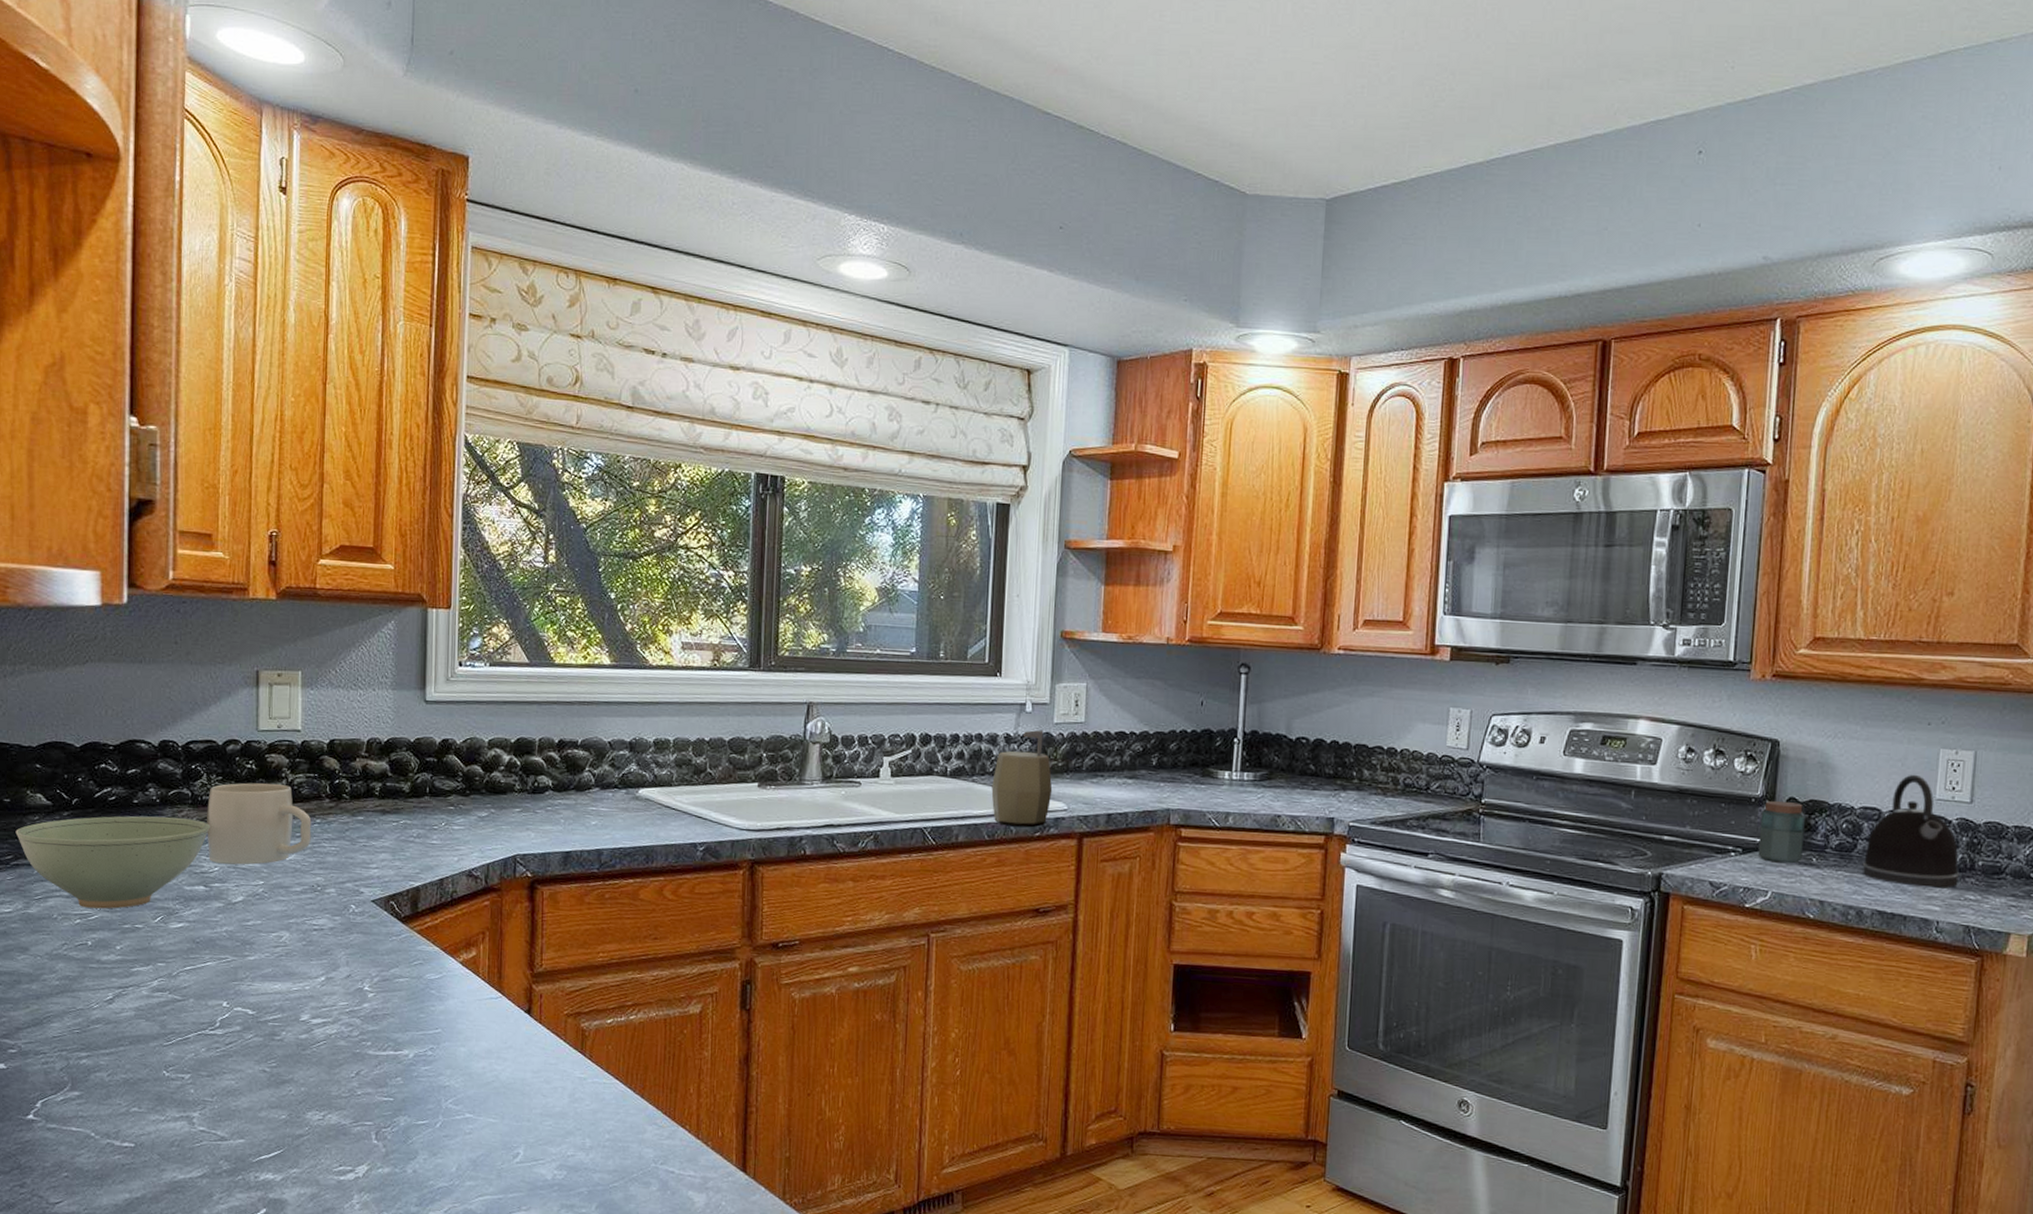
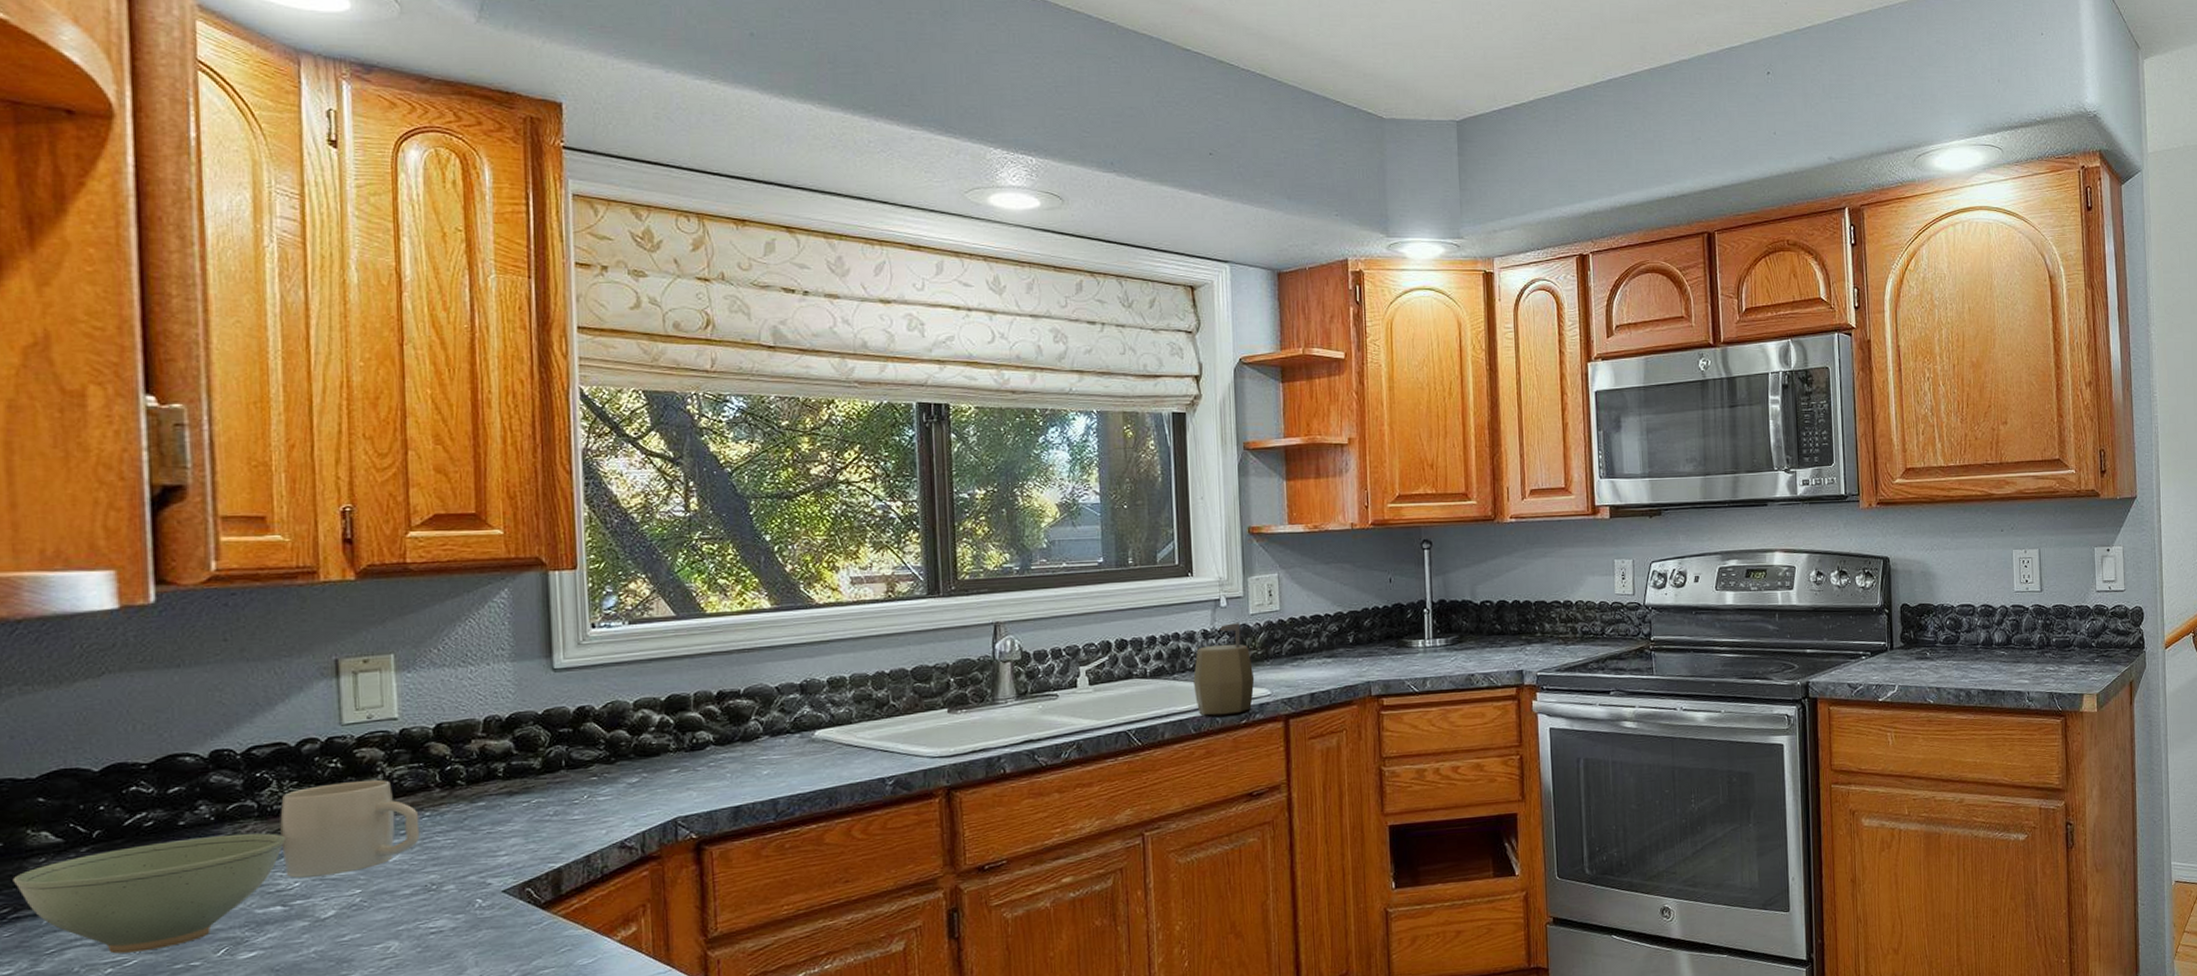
peanut butter: present [1758,800,1805,864] -> none [1882,607,1918,660]
kettle: present [1862,774,1960,888] -> none [1965,573,2040,666]

